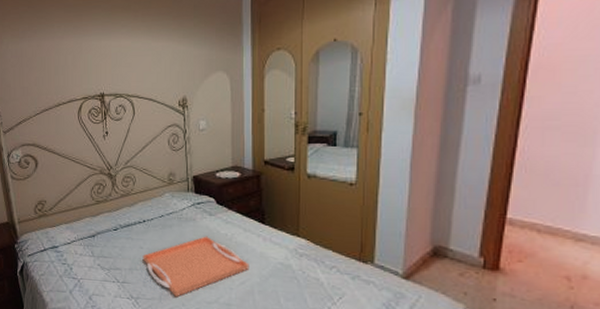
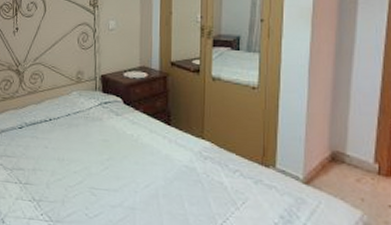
serving tray: present [142,236,250,297] -> none [47,136,155,200]

